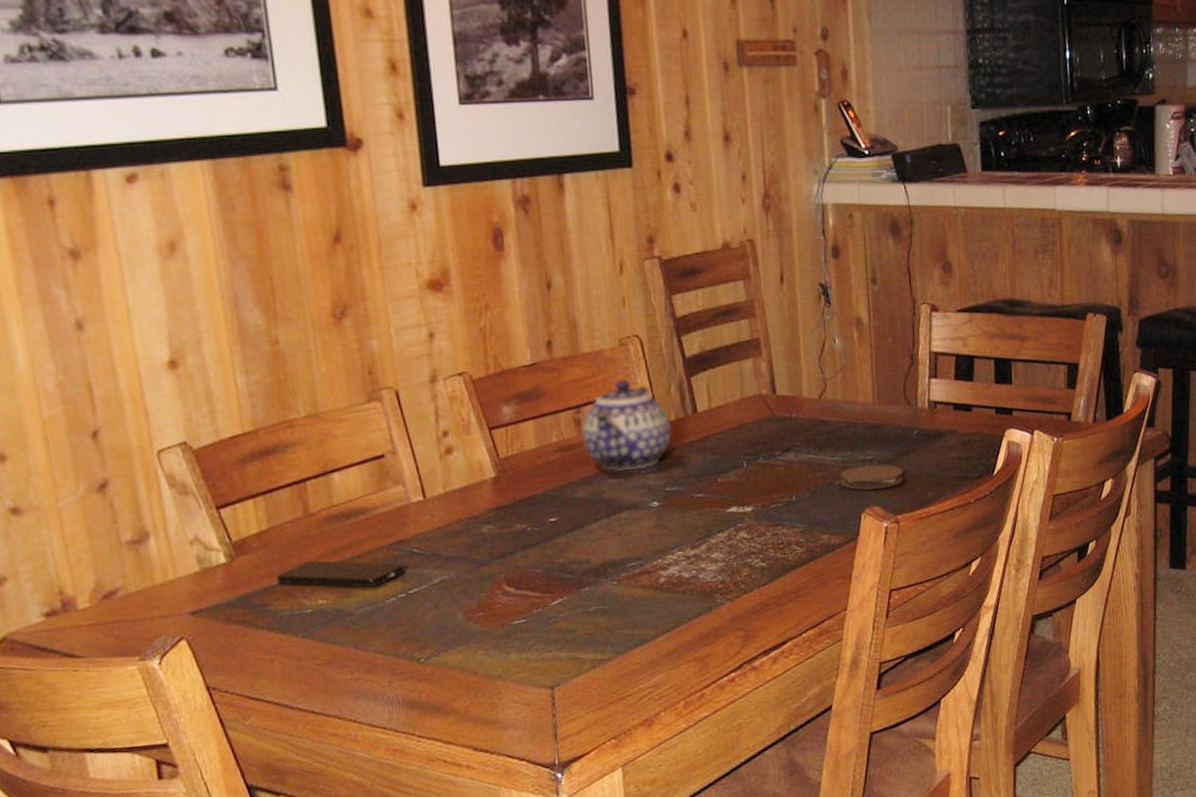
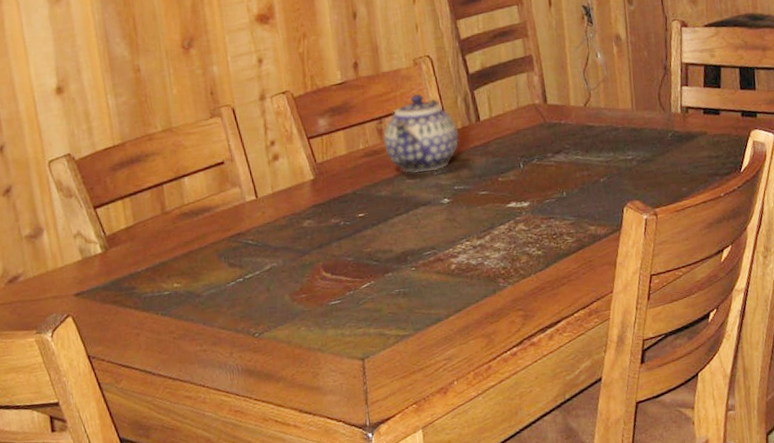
smartphone: present [276,560,405,587] -> none [140,250,242,273]
coaster: present [840,464,904,490] -> none [604,163,661,186]

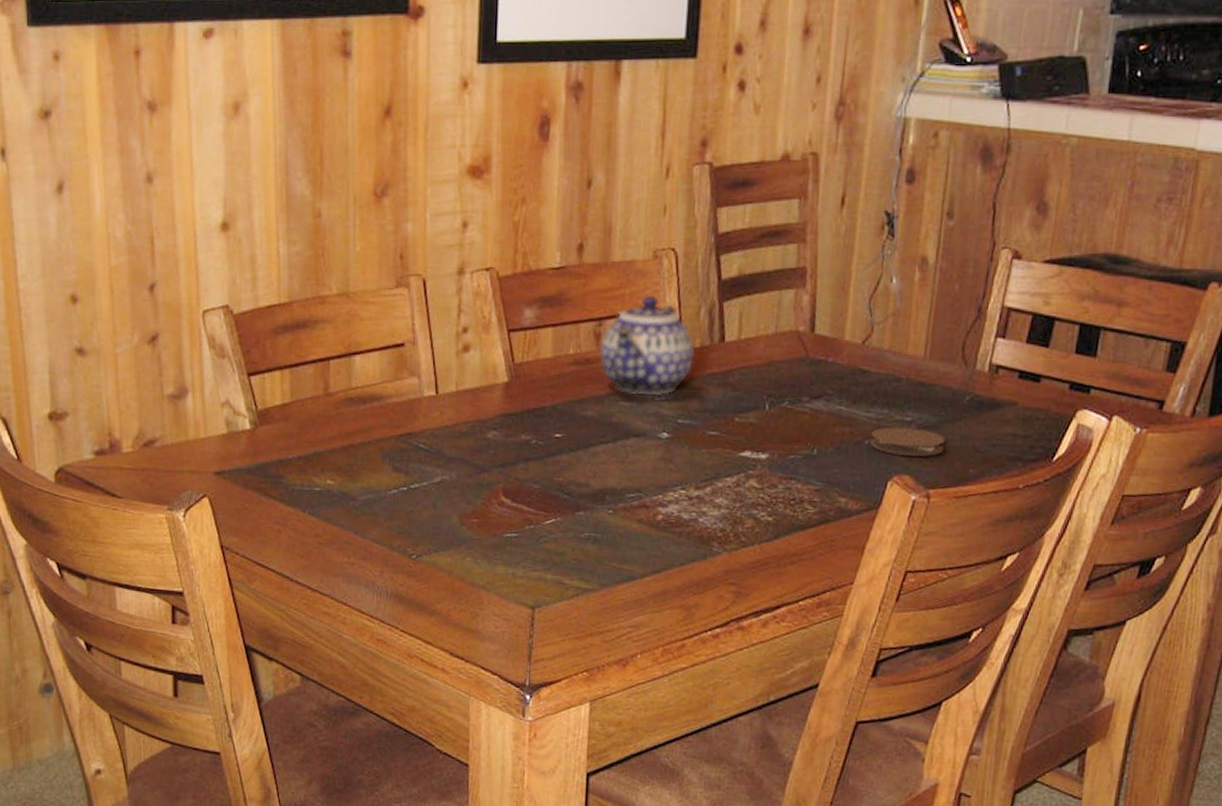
coaster: none [604,163,661,186] -> present [870,427,946,456]

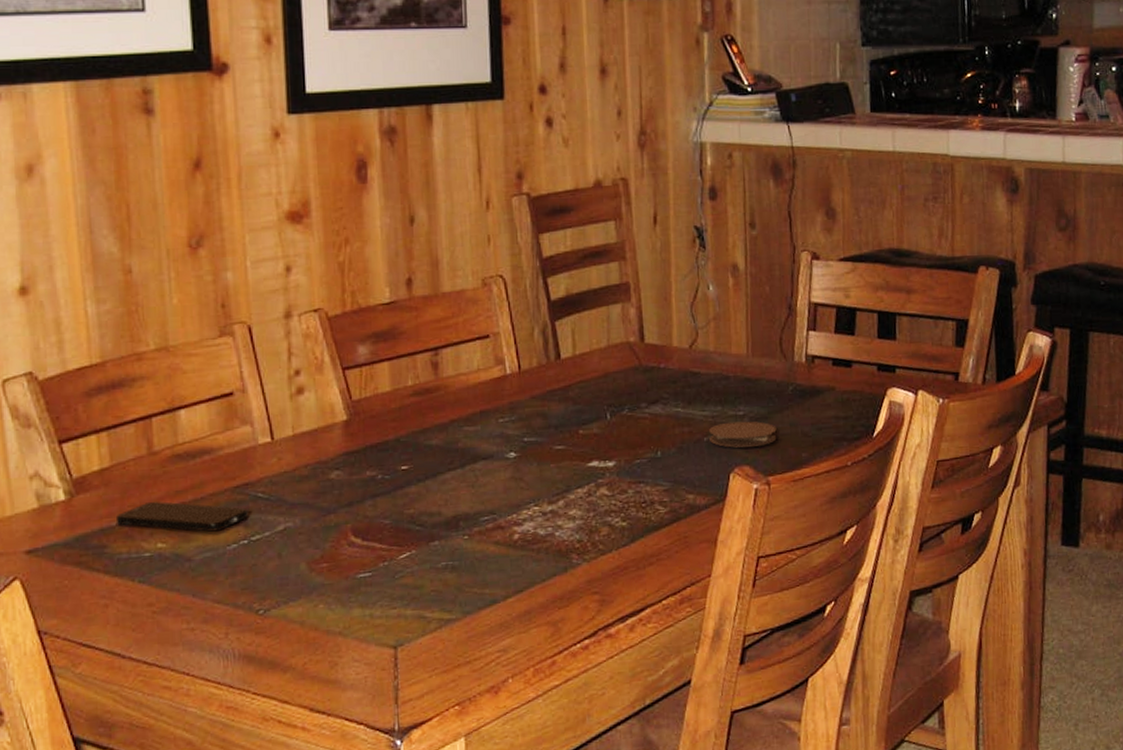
smartphone: none [292,439,409,475] -> present [115,501,248,532]
teapot: present [599,295,696,396] -> none [438,321,535,419]

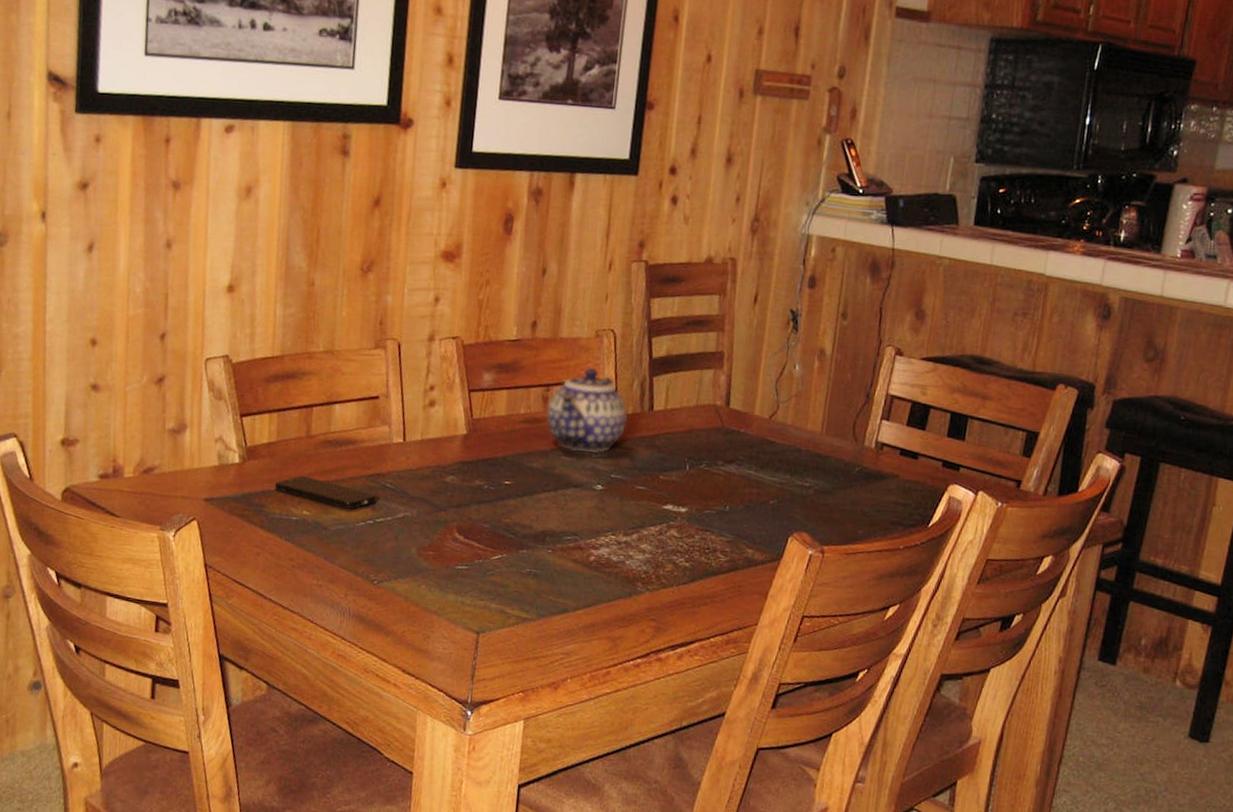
teapot: none [438,321,535,419] -> present [546,367,629,453]
coaster: present [708,421,777,448] -> none [774,490,838,517]

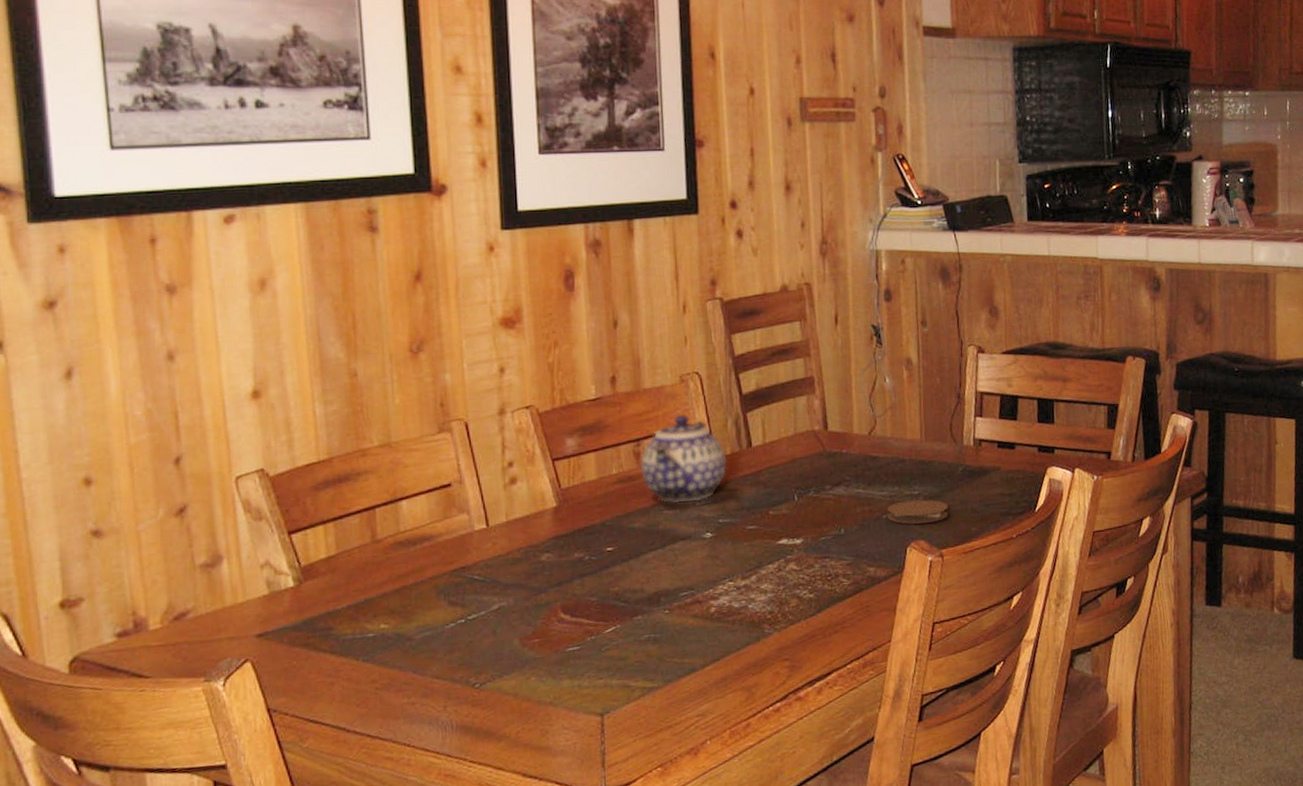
smartphone: present [274,475,377,509] -> none [341,585,465,613]
coaster: none [774,490,838,517] -> present [887,499,949,524]

